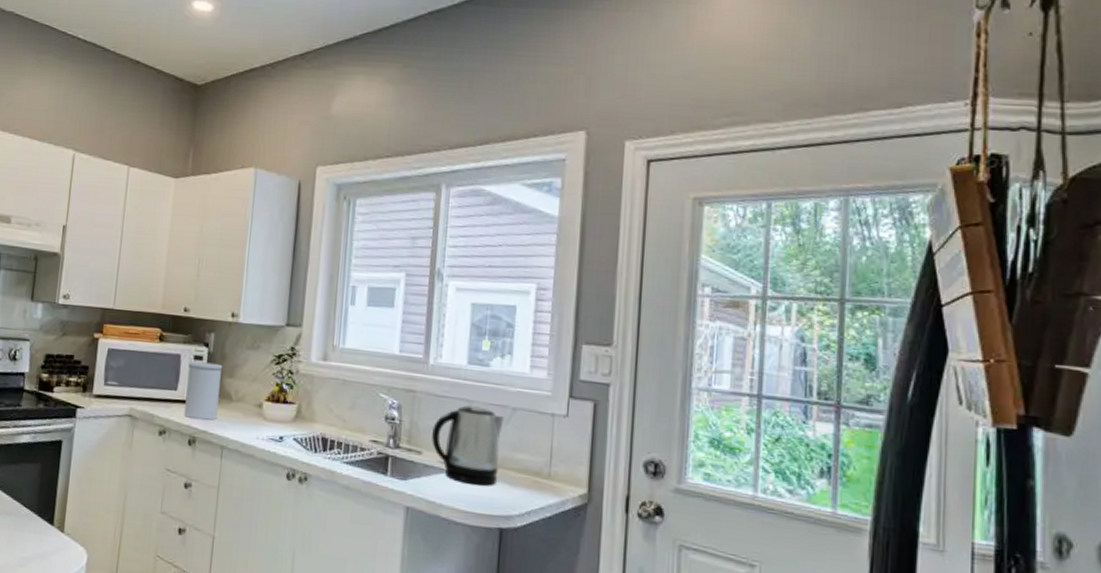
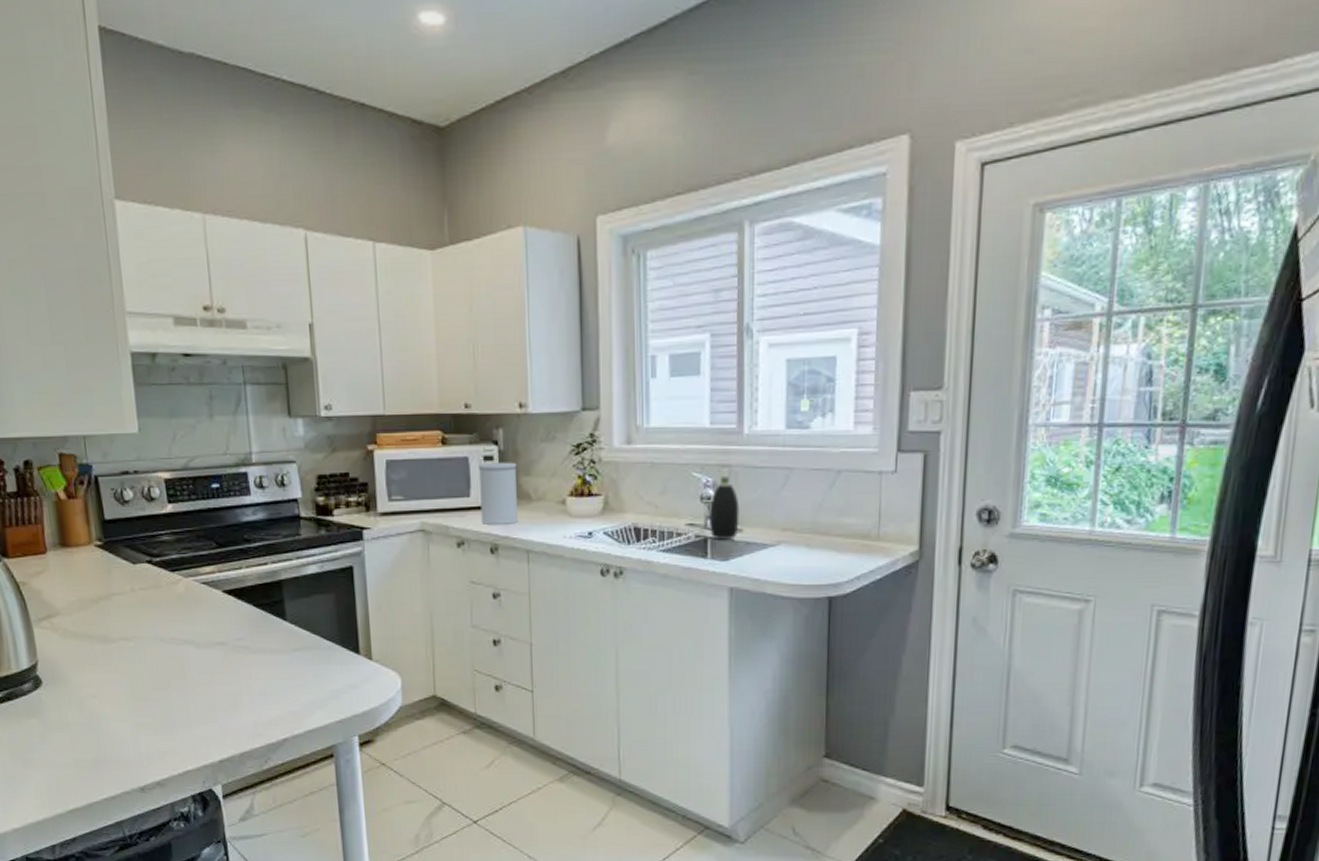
soap dispenser: none [391,393,421,460] -> present [710,469,740,540]
kettle: present [432,405,504,486] -> none [752,474,828,556]

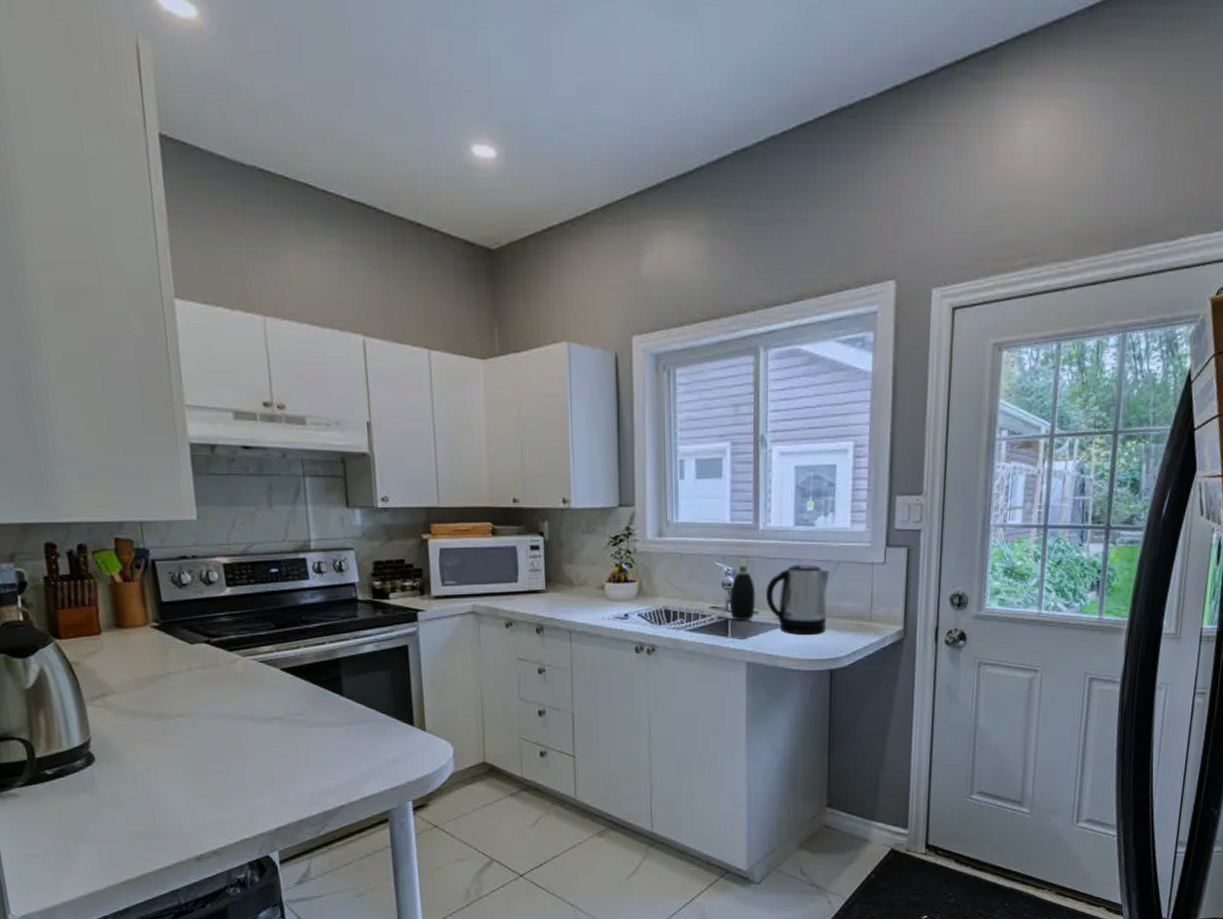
canister: present [478,462,518,526] -> none [525,551,561,608]
kettle: none [752,474,828,556] -> present [766,564,830,635]

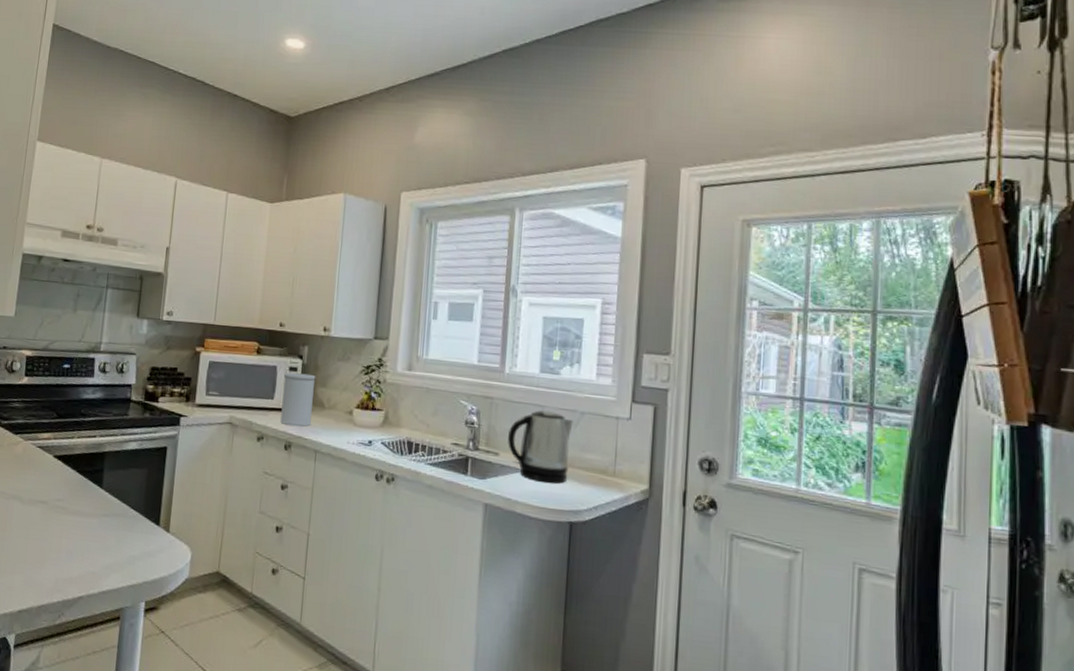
canister: none [525,551,561,608] -> present [280,372,316,427]
soap dispenser: present [730,559,756,621] -> none [471,399,498,461]

